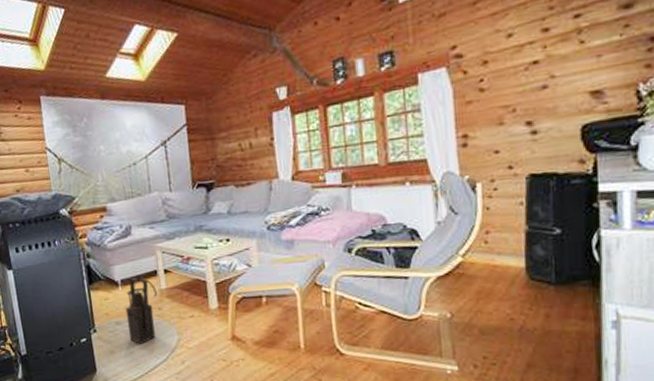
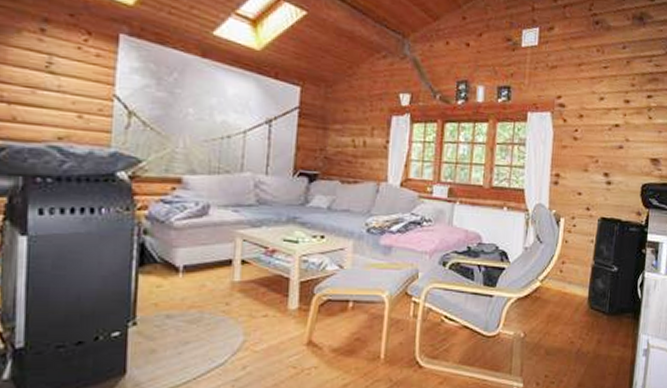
lantern: present [125,274,158,344] -> none [180,262,229,343]

